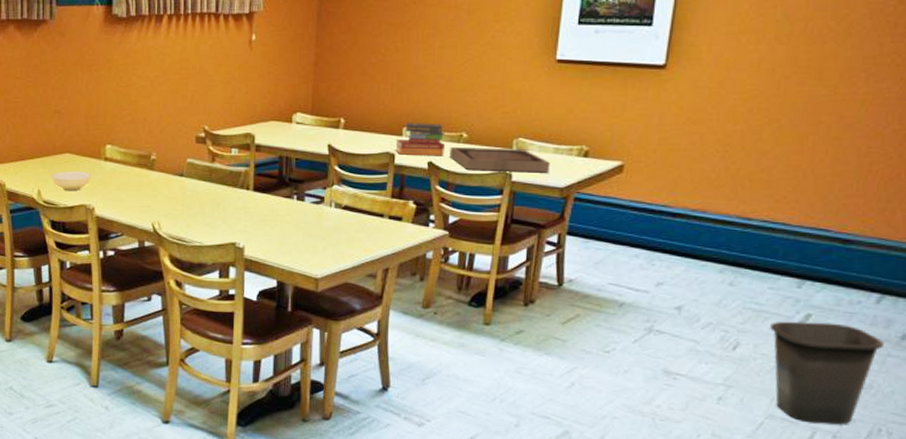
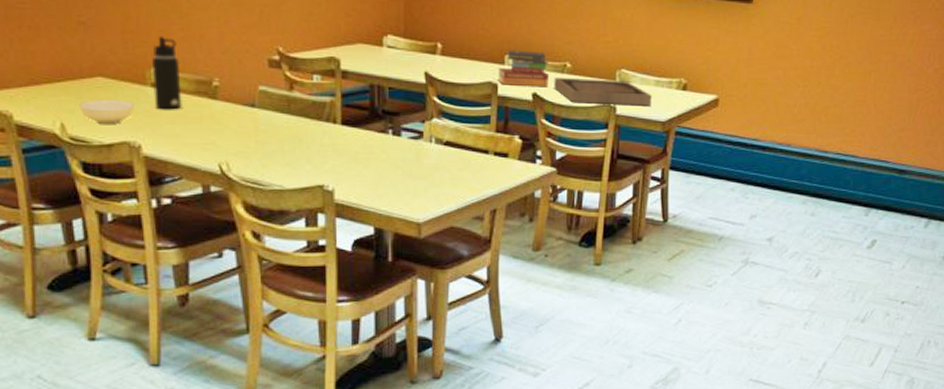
water bottle: none [106,119,127,179] -> present [152,35,182,110]
waste bin: present [770,321,884,425] -> none [845,247,931,340]

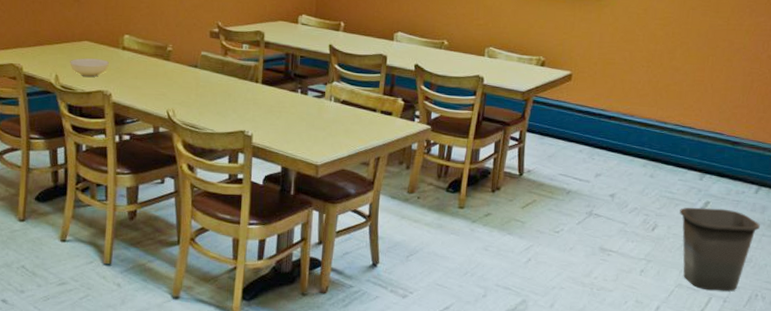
water bottle: present [152,35,182,110] -> none [124,11,145,68]
books: present [497,50,549,87] -> none [387,29,430,60]
tray: present [554,78,652,106] -> none [433,53,514,79]
waste bin: none [845,247,931,340] -> present [679,207,760,291]

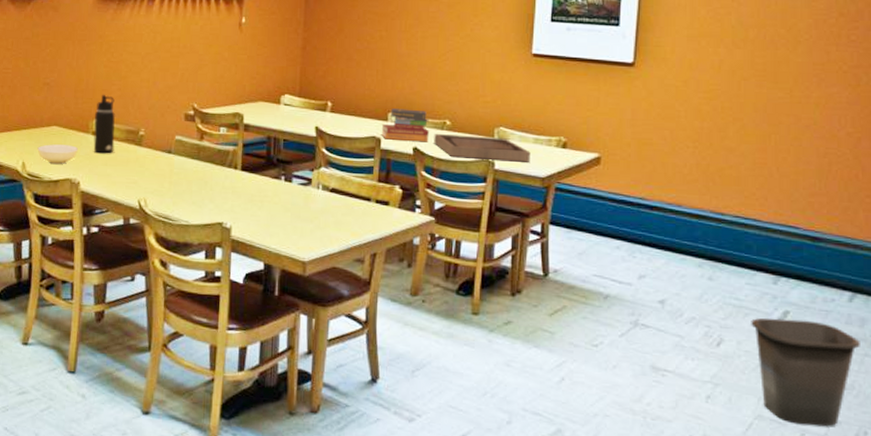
water bottle: none [124,11,145,68] -> present [93,94,116,154]
books: none [387,29,430,60] -> present [381,108,429,143]
tray: none [433,53,514,79] -> present [434,134,531,162]

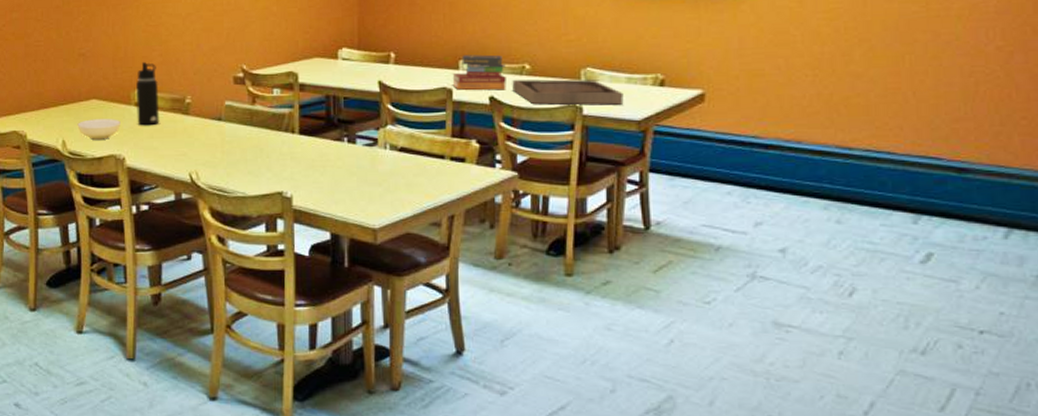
waste bin: present [751,317,860,426] -> none [888,261,1019,380]

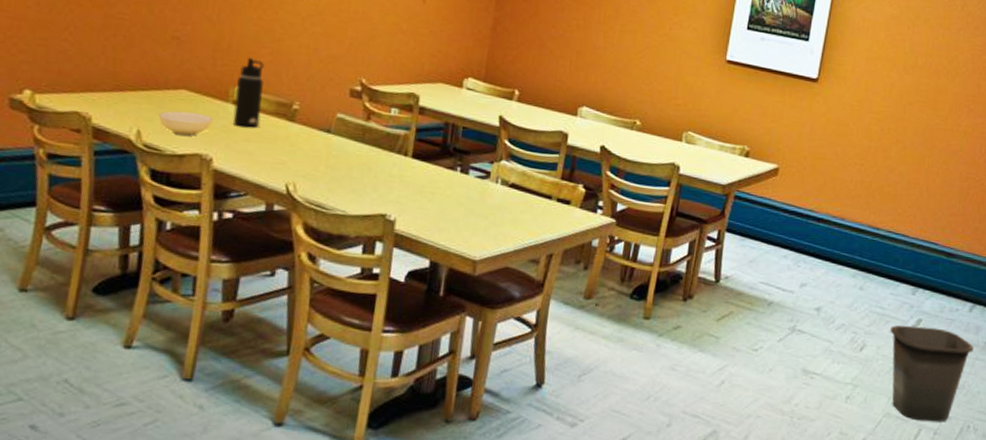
books: present [452,54,506,91] -> none [568,103,620,142]
tray: present [512,79,624,105] -> none [622,133,715,169]
waste bin: none [888,261,1019,380] -> present [890,325,974,422]

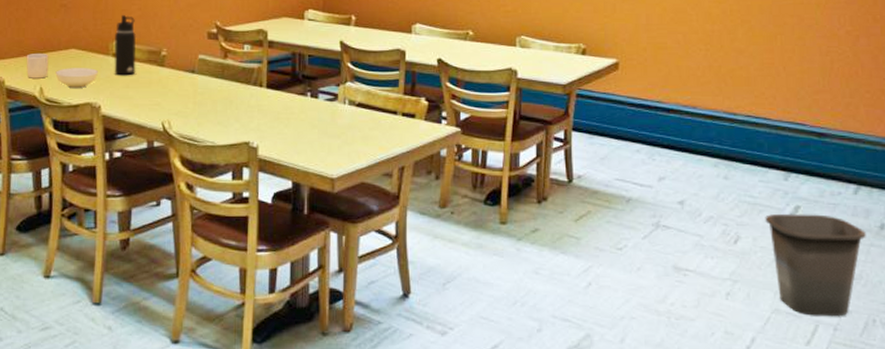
mug: none [121,89,152,120] -> present [26,53,49,79]

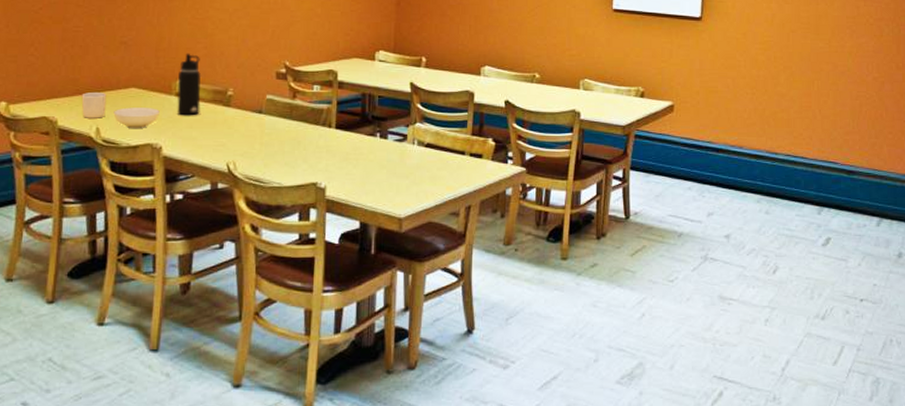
waste bin: present [765,213,866,317] -> none [800,245,886,338]

